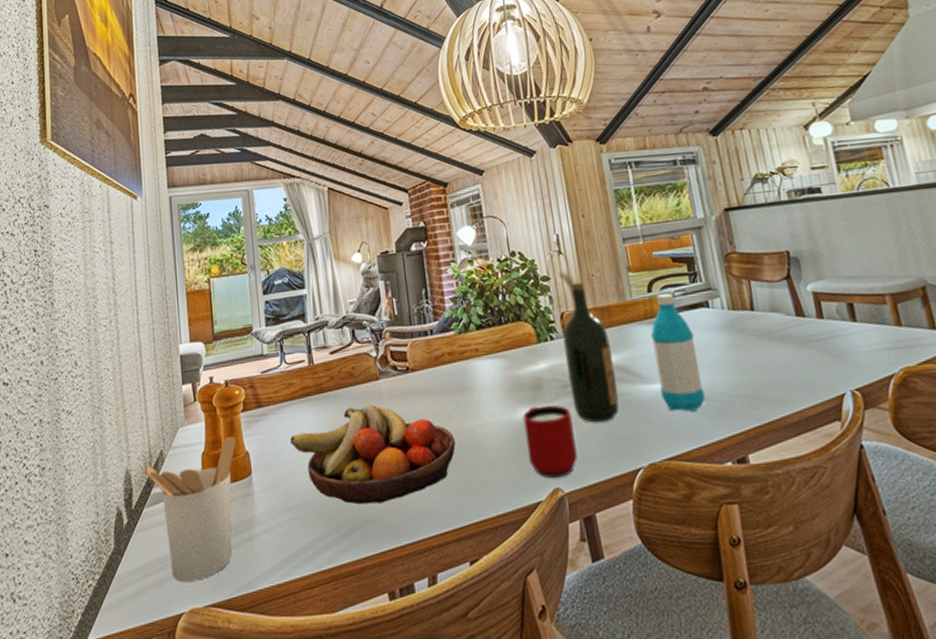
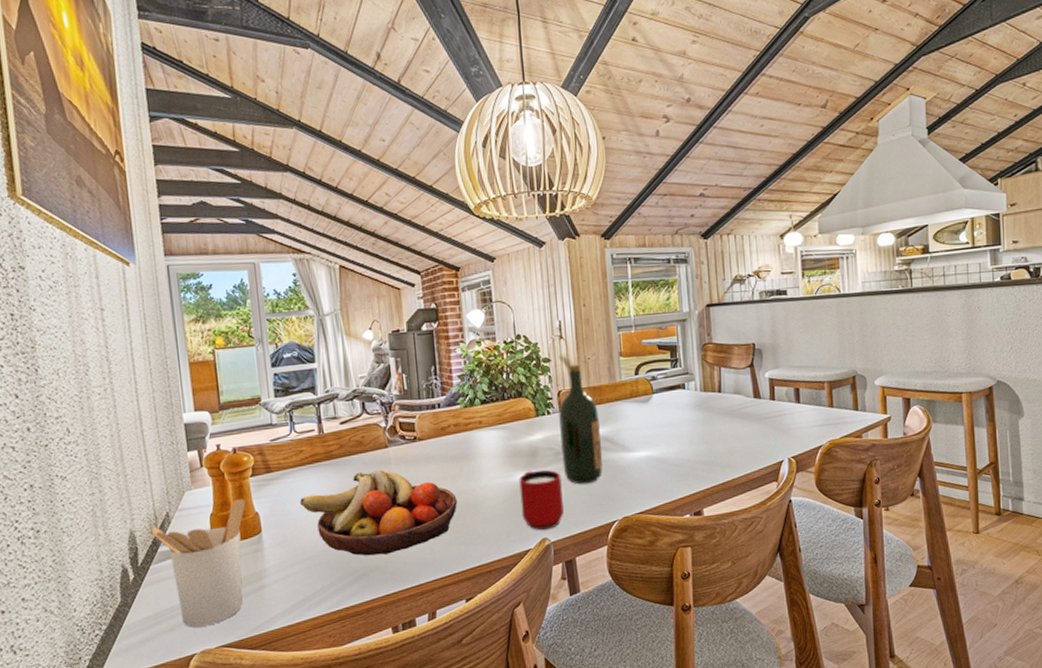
water bottle: present [650,293,705,412] -> none [634,376,674,475]

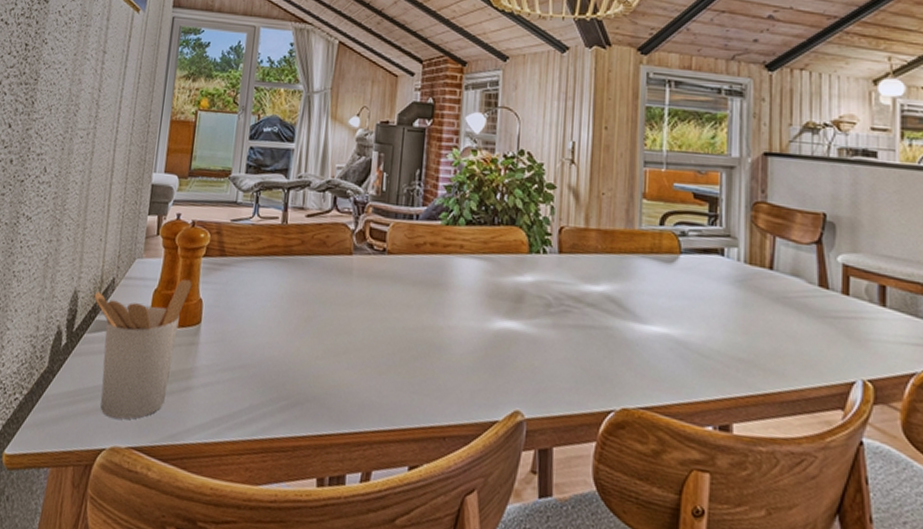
fruit bowl: present [300,469,457,556] -> none [247,277,419,385]
mug: present [519,469,564,530] -> none [493,319,549,401]
wine bottle: present [559,364,603,485] -> none [553,197,607,354]

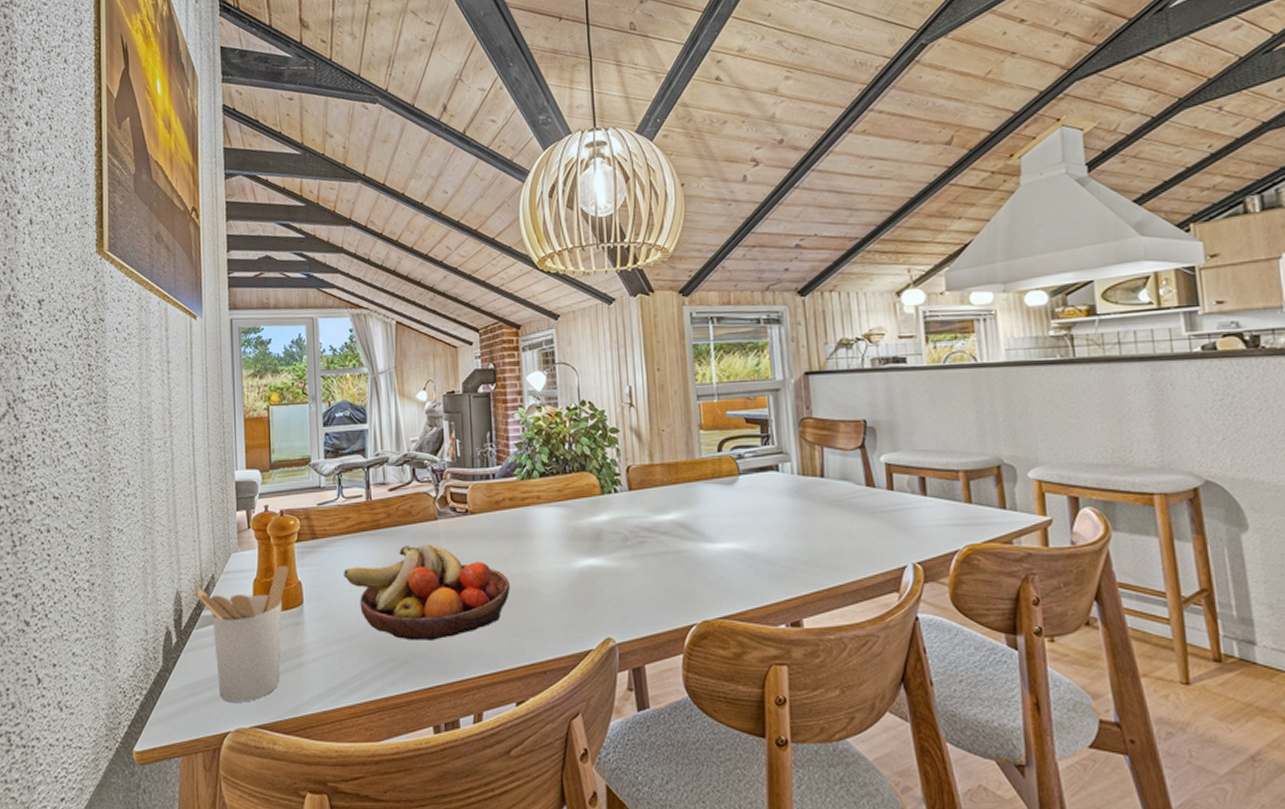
fruit bowl: none [247,277,419,385] -> present [344,543,510,640]

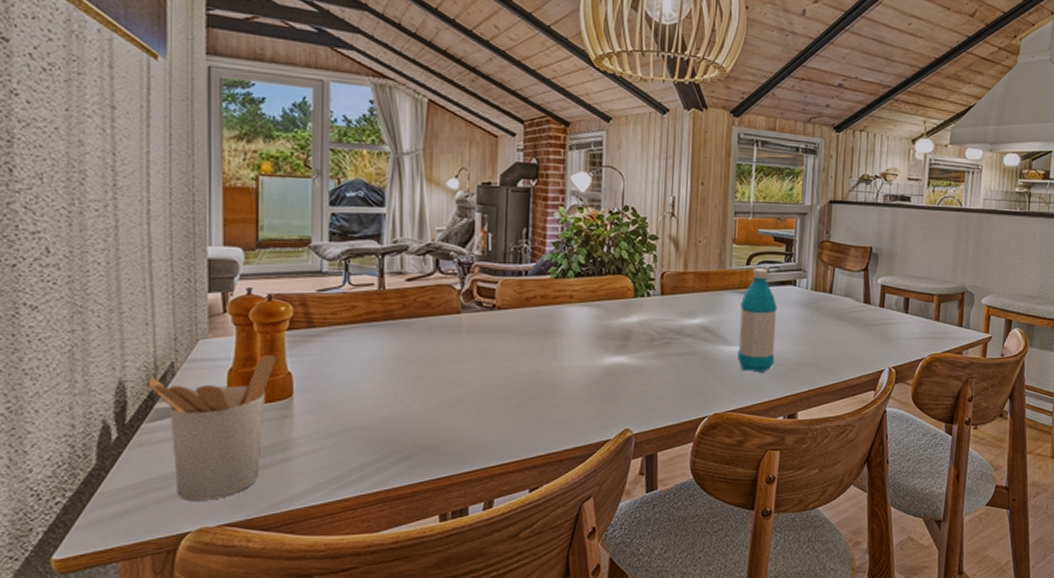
fruit bowl: present [344,543,510,640] -> none [346,337,533,433]
water bottle: none [716,454,765,573] -> present [737,268,778,373]

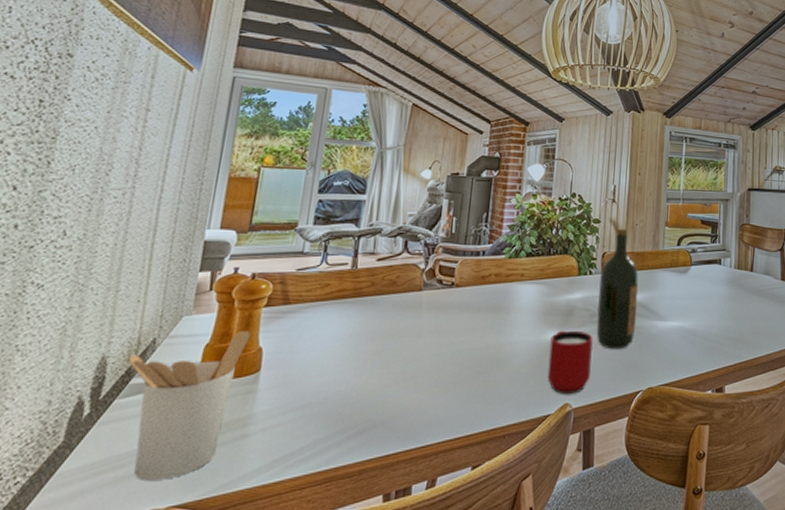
mug: none [604,355,653,420] -> present [547,330,593,394]
wine bottle: none [656,246,703,375] -> present [596,228,639,349]
water bottle: present [737,268,778,373] -> none [669,249,705,347]

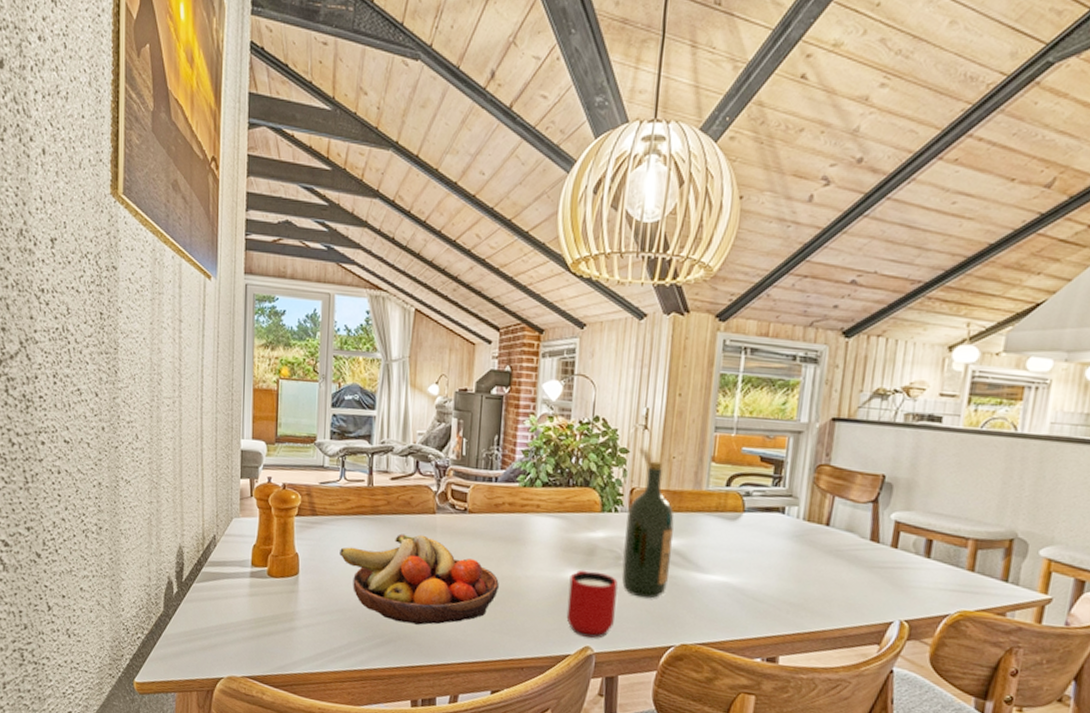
utensil holder: present [128,330,251,481] -> none [198,535,287,654]
fruit bowl: none [312,313,483,408] -> present [340,534,499,625]

